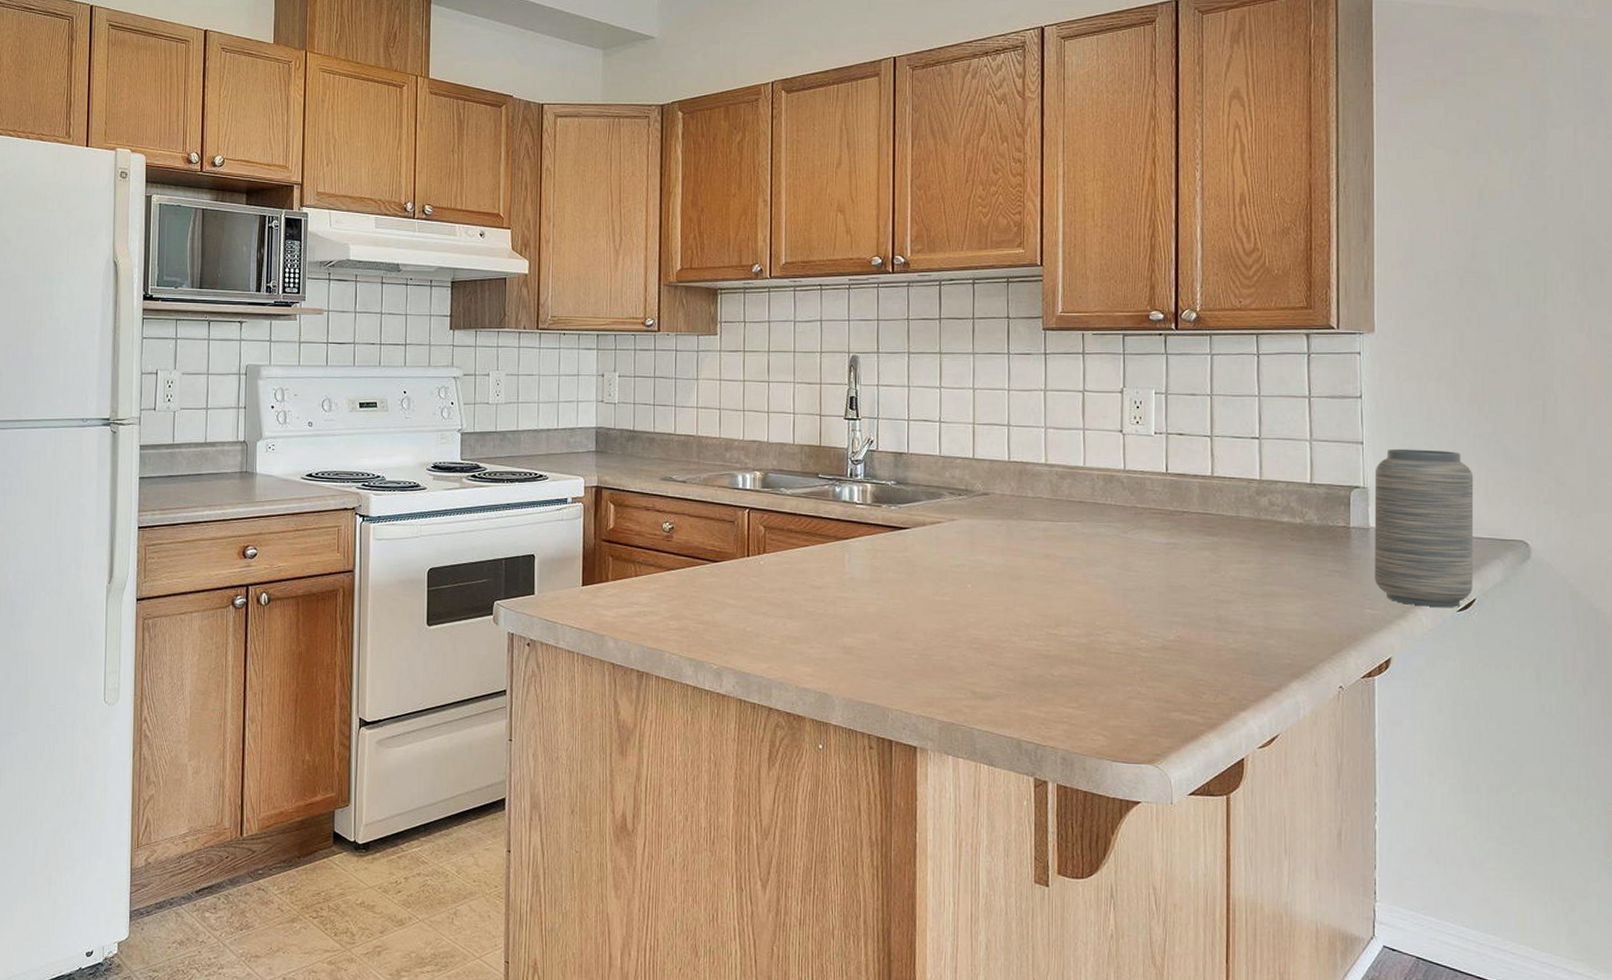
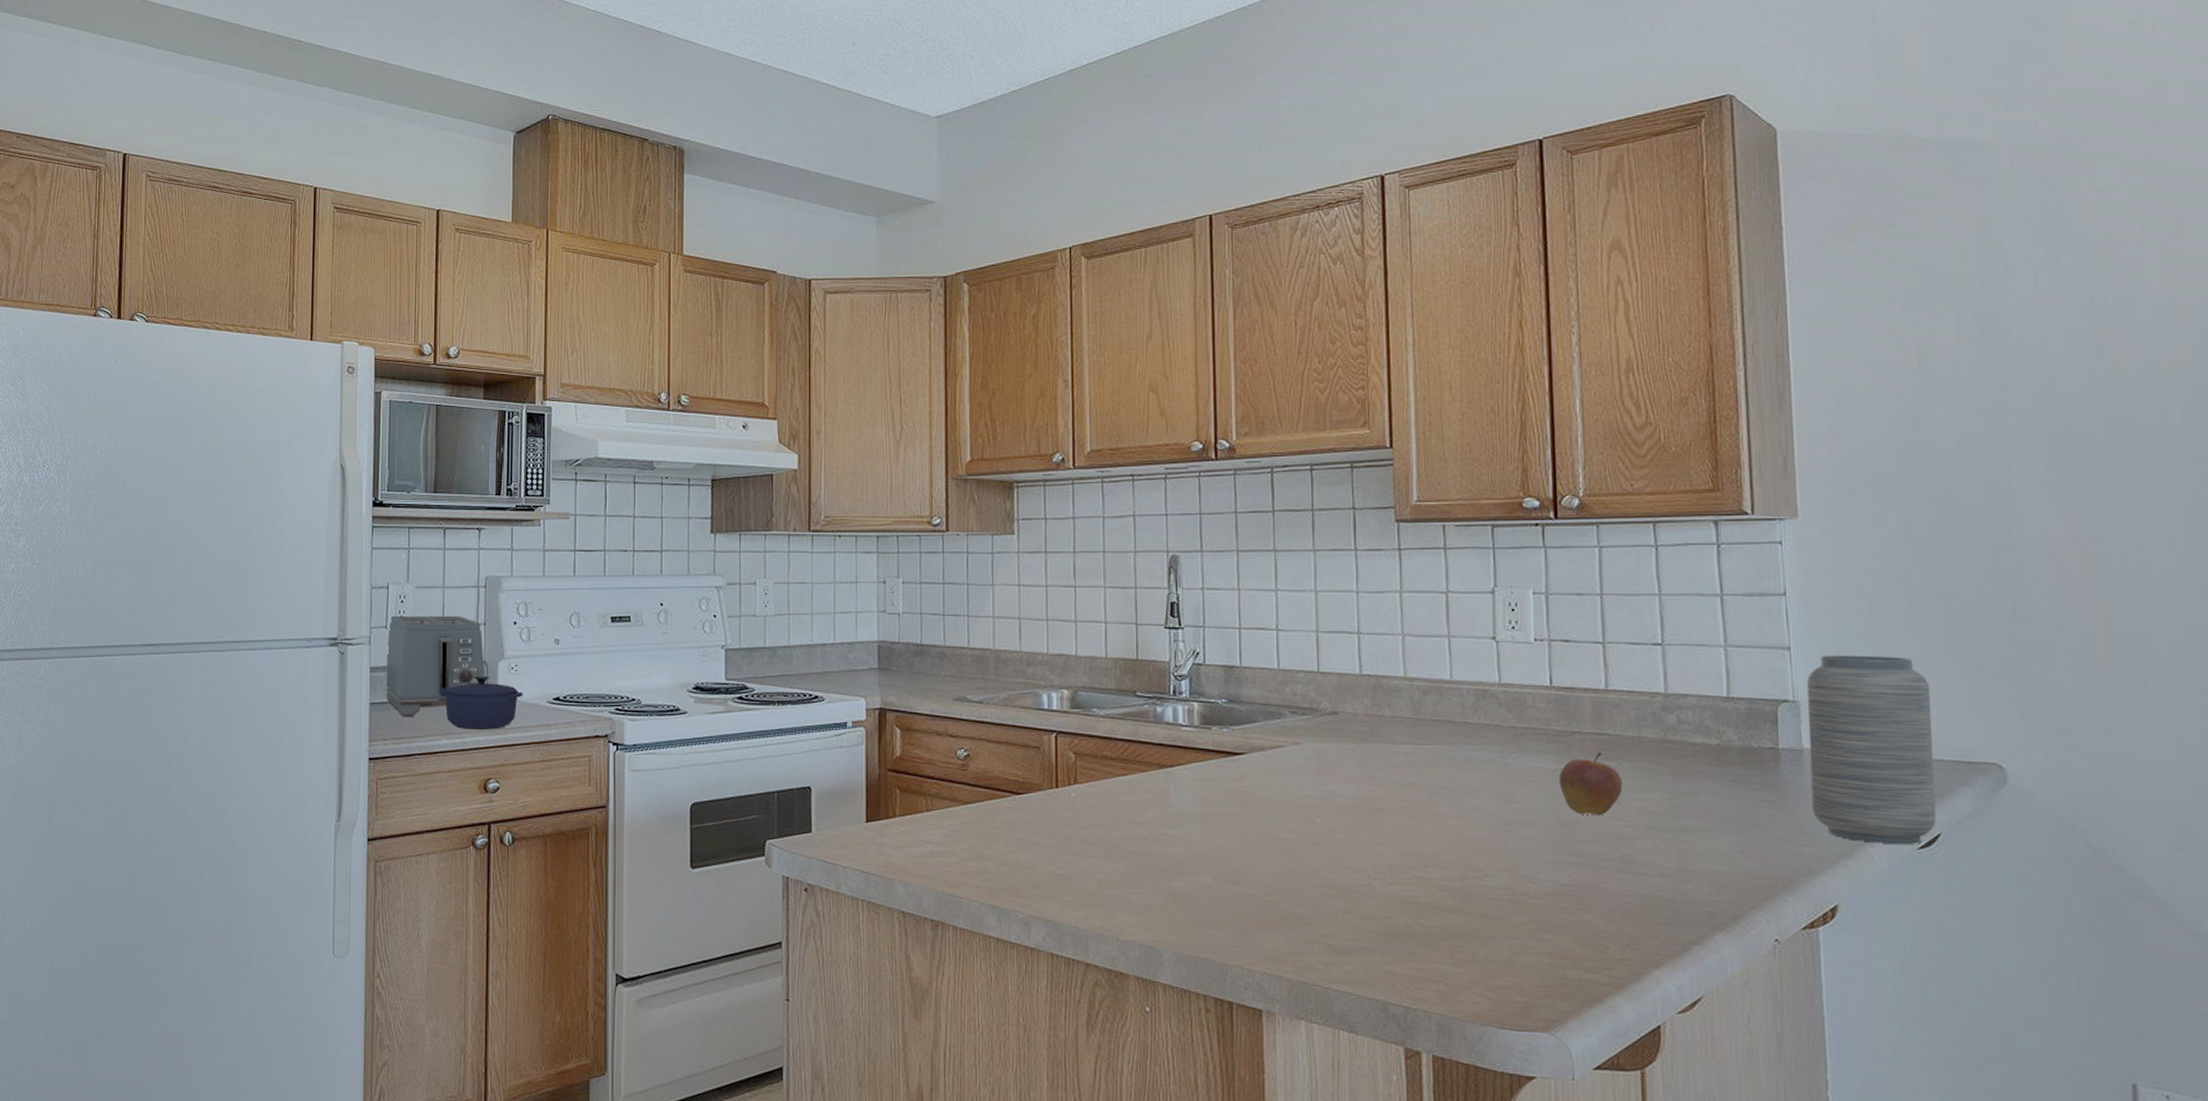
toaster: none [153,399,245,490] -> present [384,615,485,717]
cooking pot: none [202,453,280,502] -> present [438,675,523,730]
fruit: none [1169,529,1222,583] -> present [1558,752,1623,816]

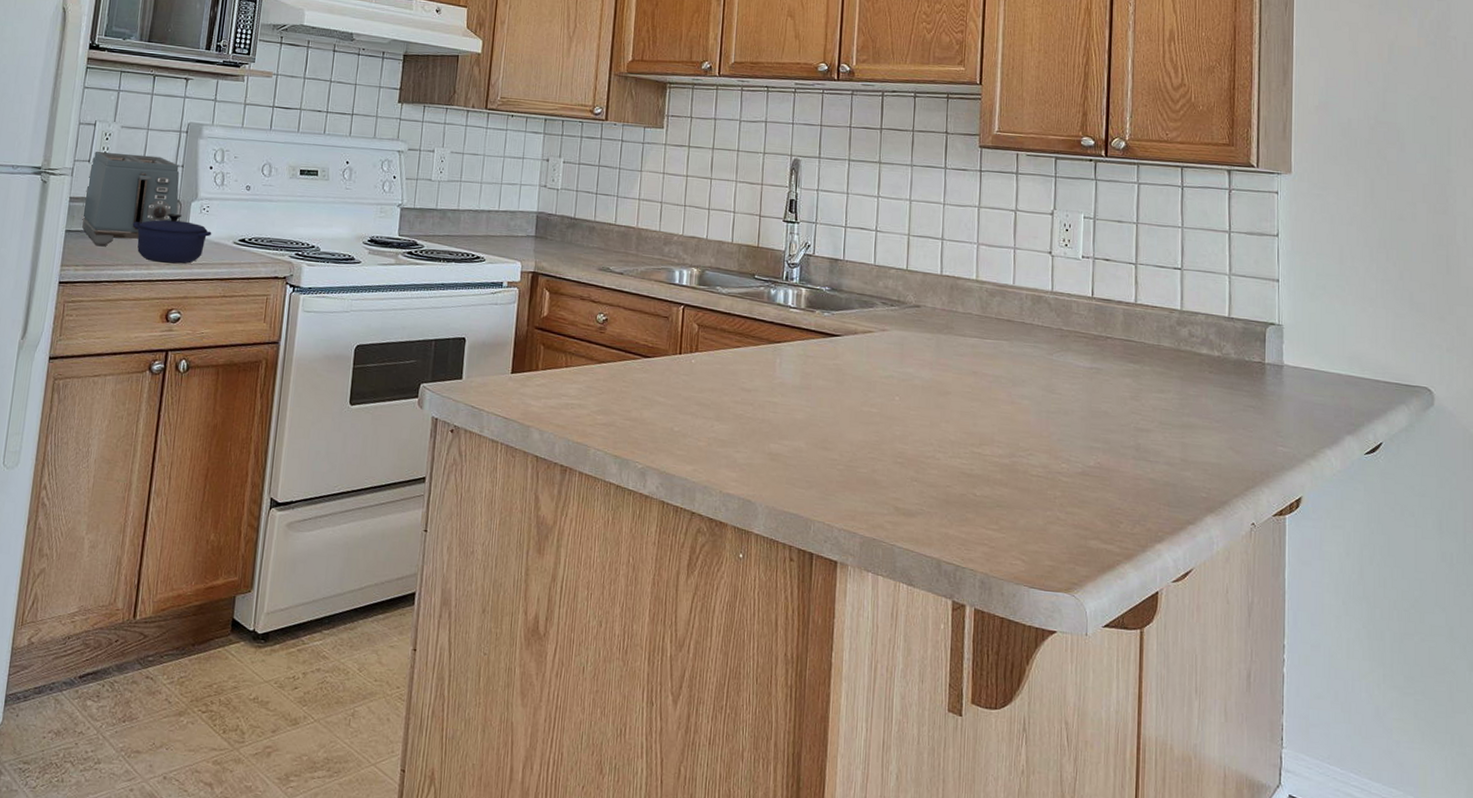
fruit: present [1558,752,1623,816] -> none [1092,355,1143,410]
vase: present [1806,654,1936,844] -> none [1287,288,1382,450]

